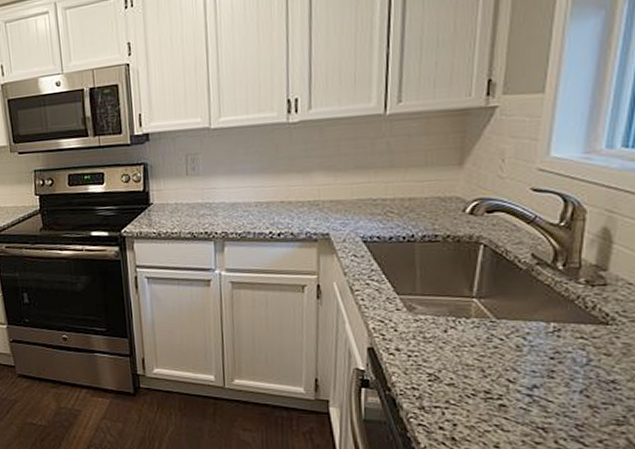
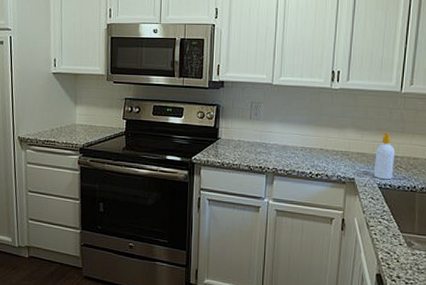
soap bottle: none [354,169,382,231] -> present [373,131,395,180]

